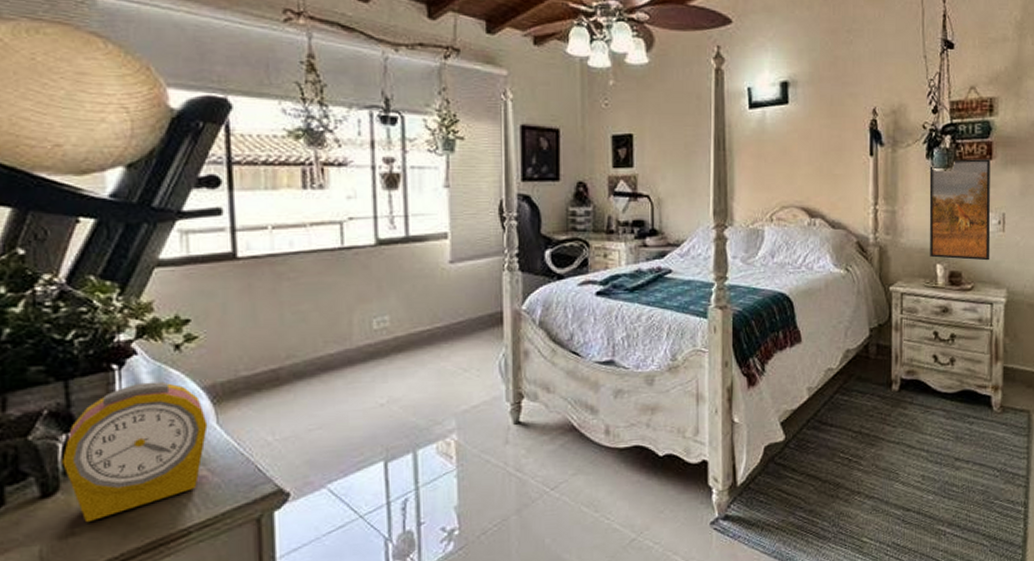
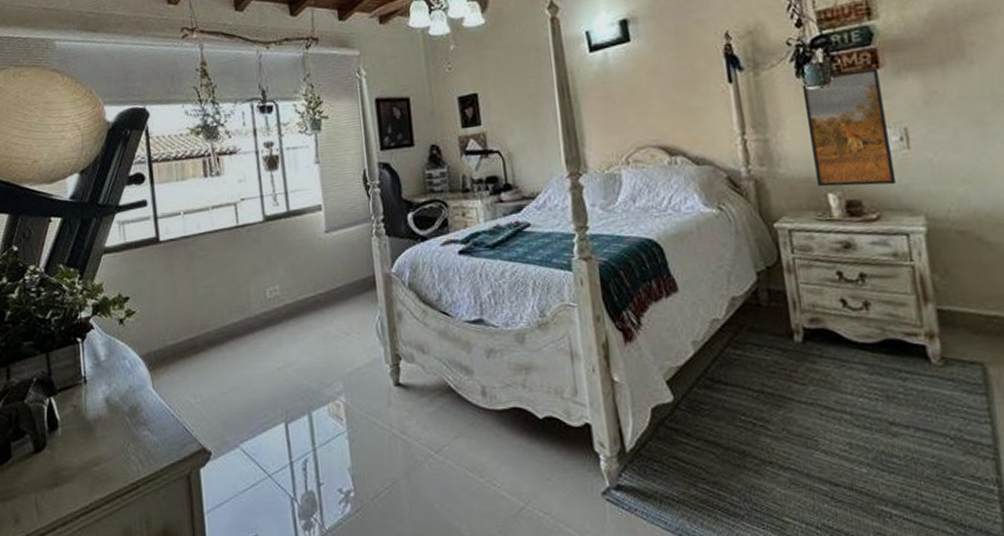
alarm clock: present [62,381,208,523] -> none [47,351,146,475]

